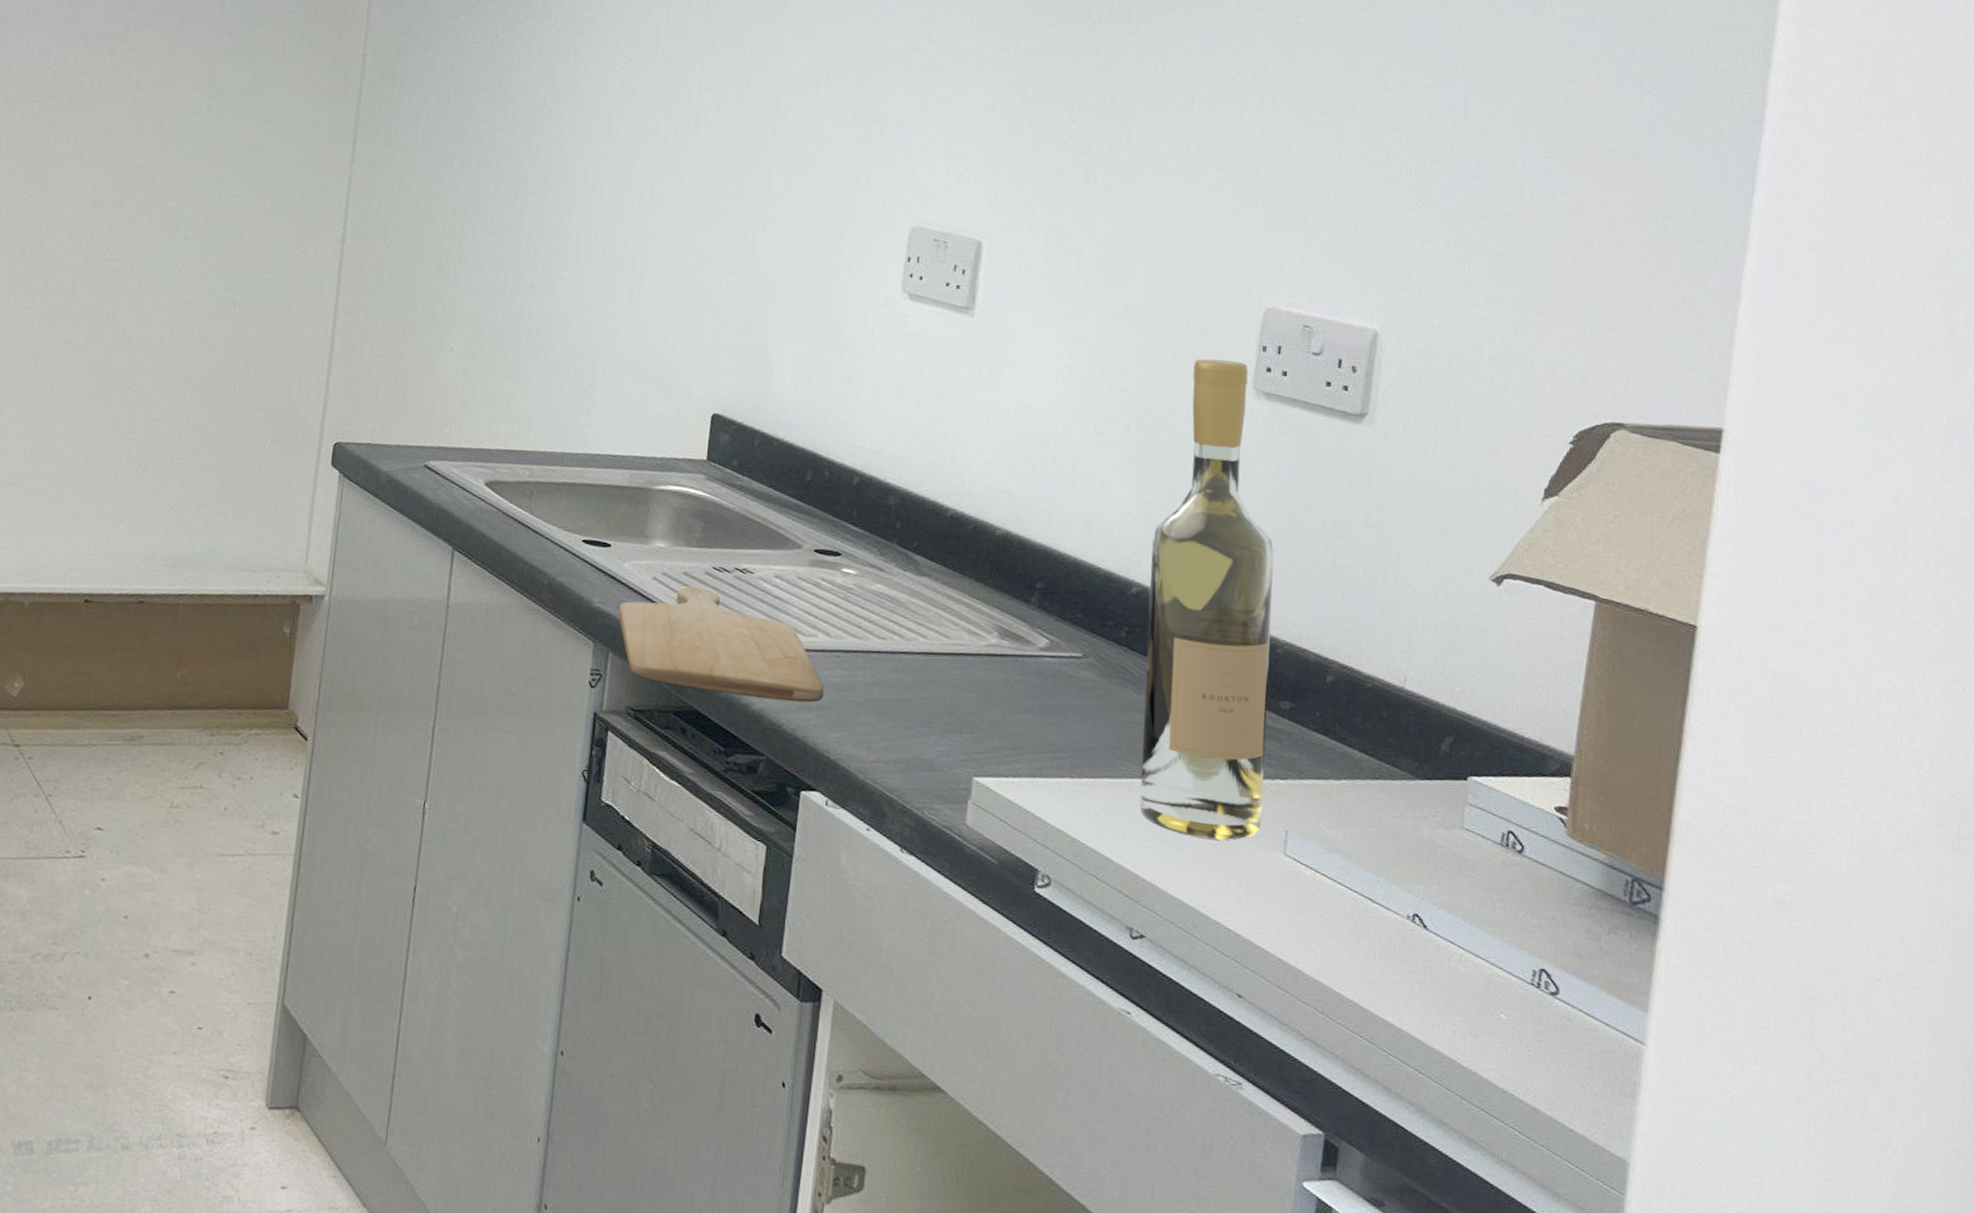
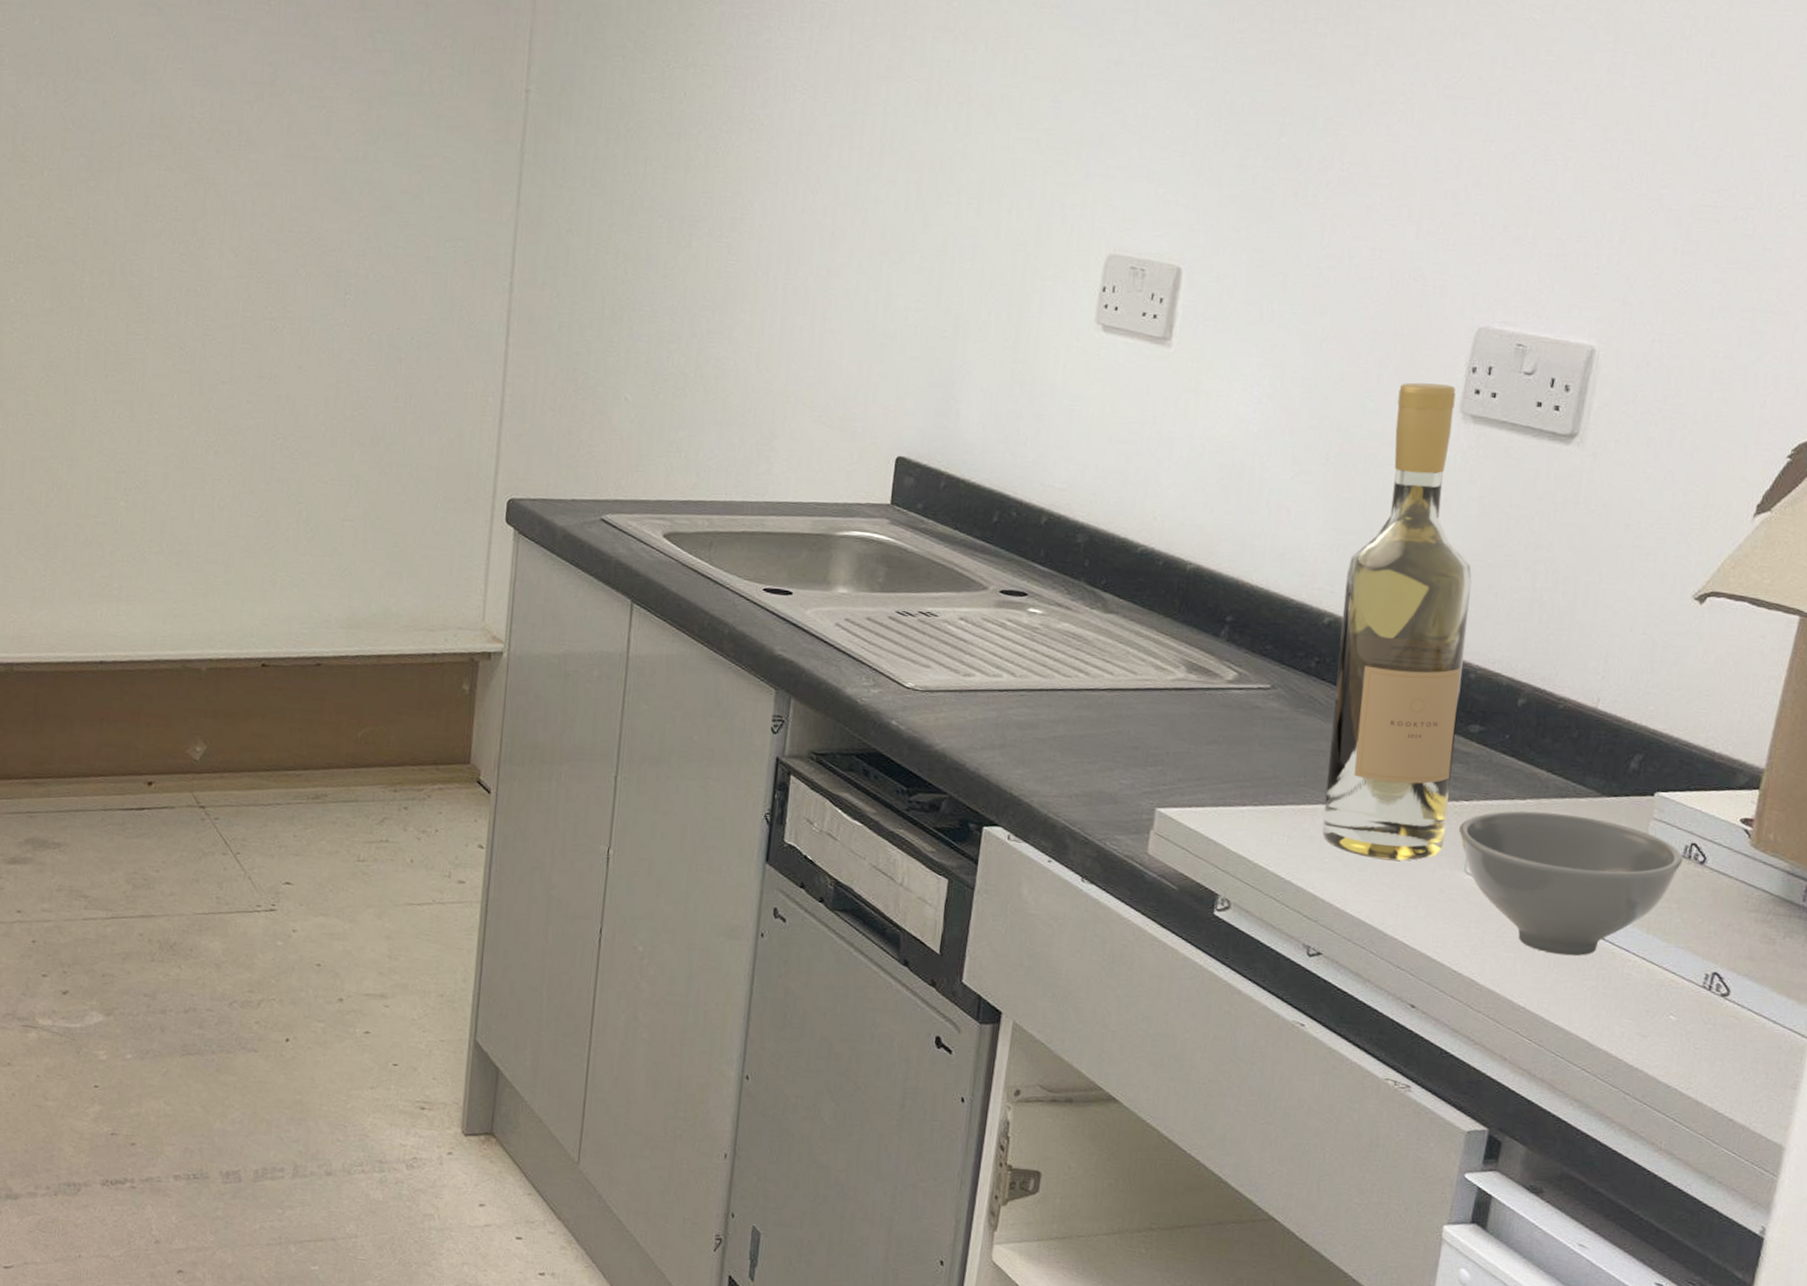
chopping board: present [618,586,825,703] -> none [800,631,1008,742]
bowl: none [1275,791,1501,947] -> present [1458,811,1684,956]

